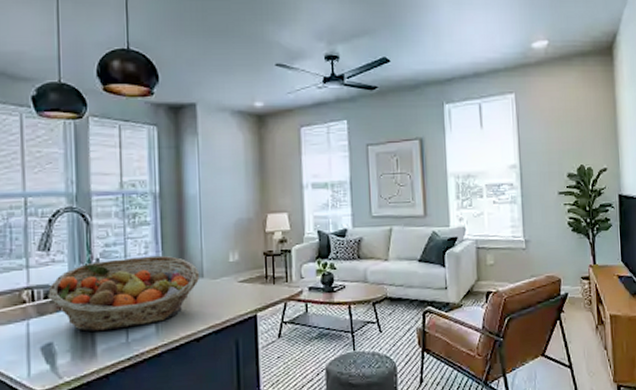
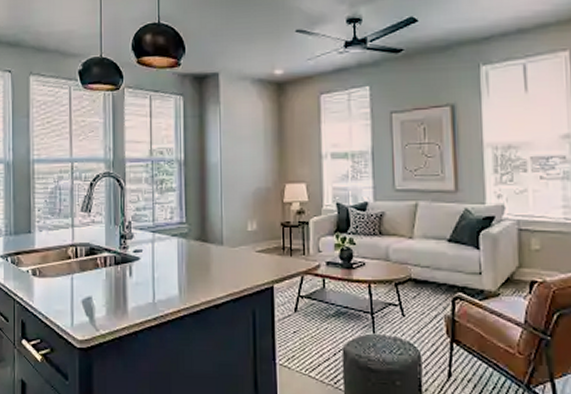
fruit basket: present [48,255,200,332] -> none [88,221,220,291]

